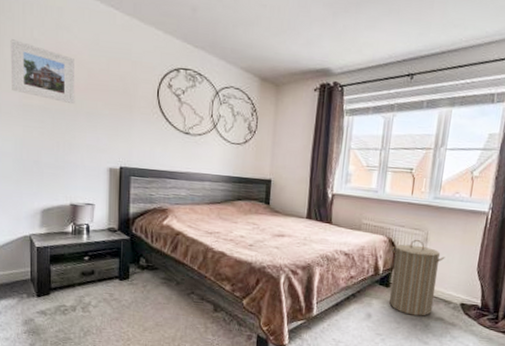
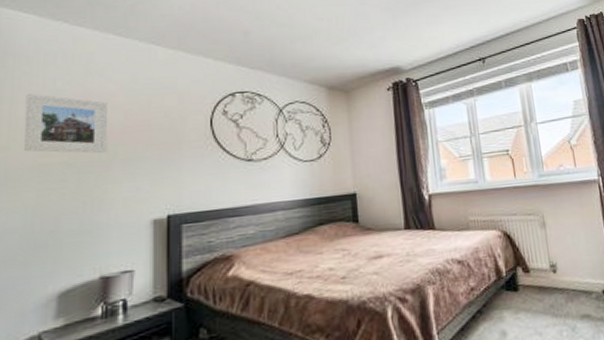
laundry hamper: present [389,239,445,316] -> none [508,225,575,321]

